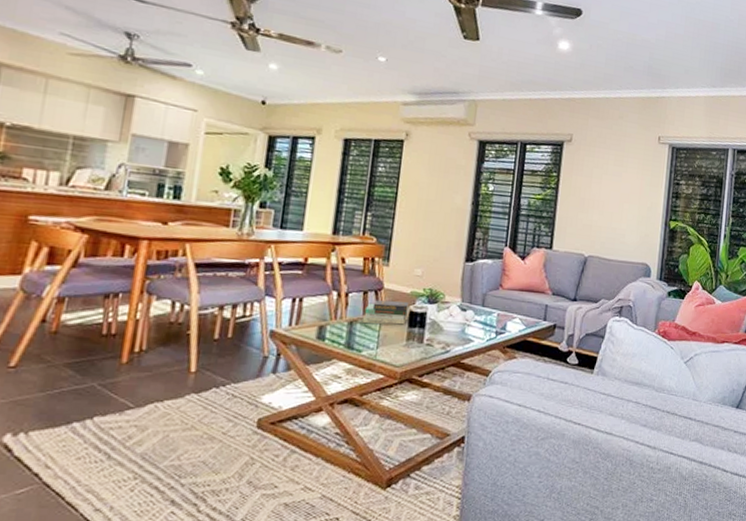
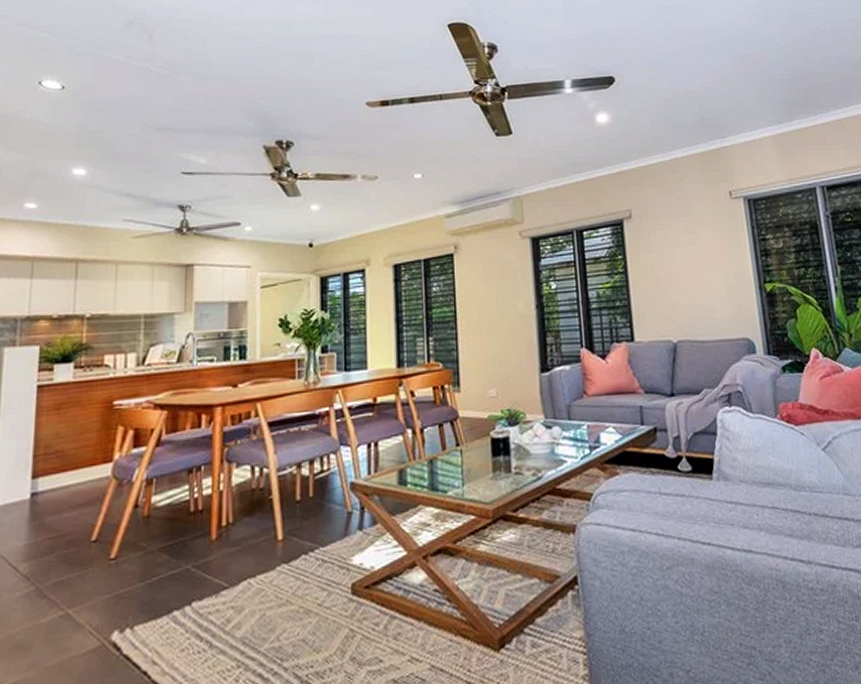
books: present [361,300,410,325] -> none [441,427,490,460]

